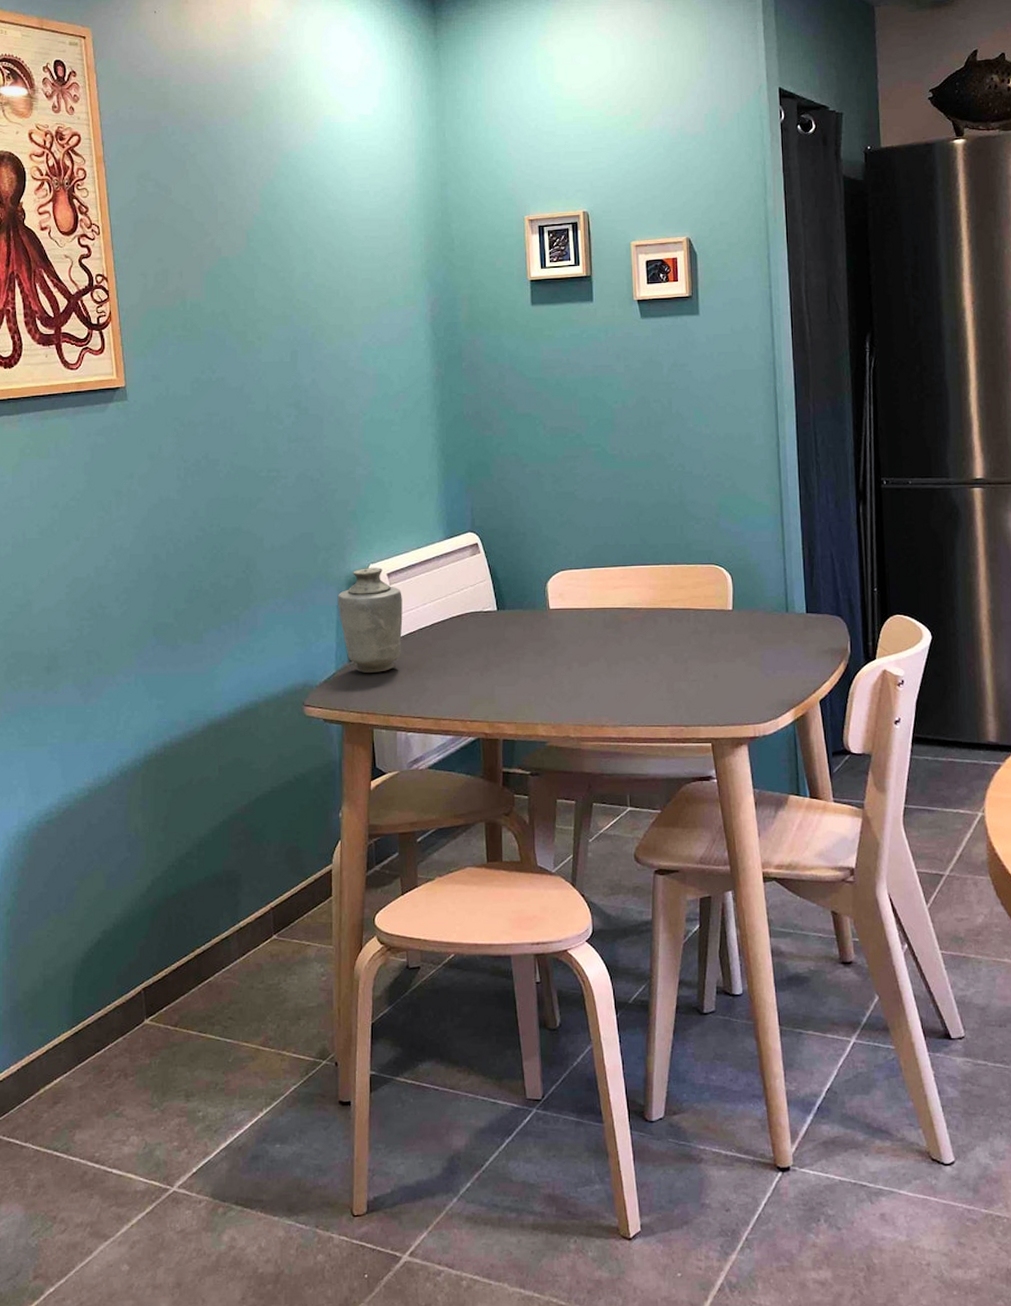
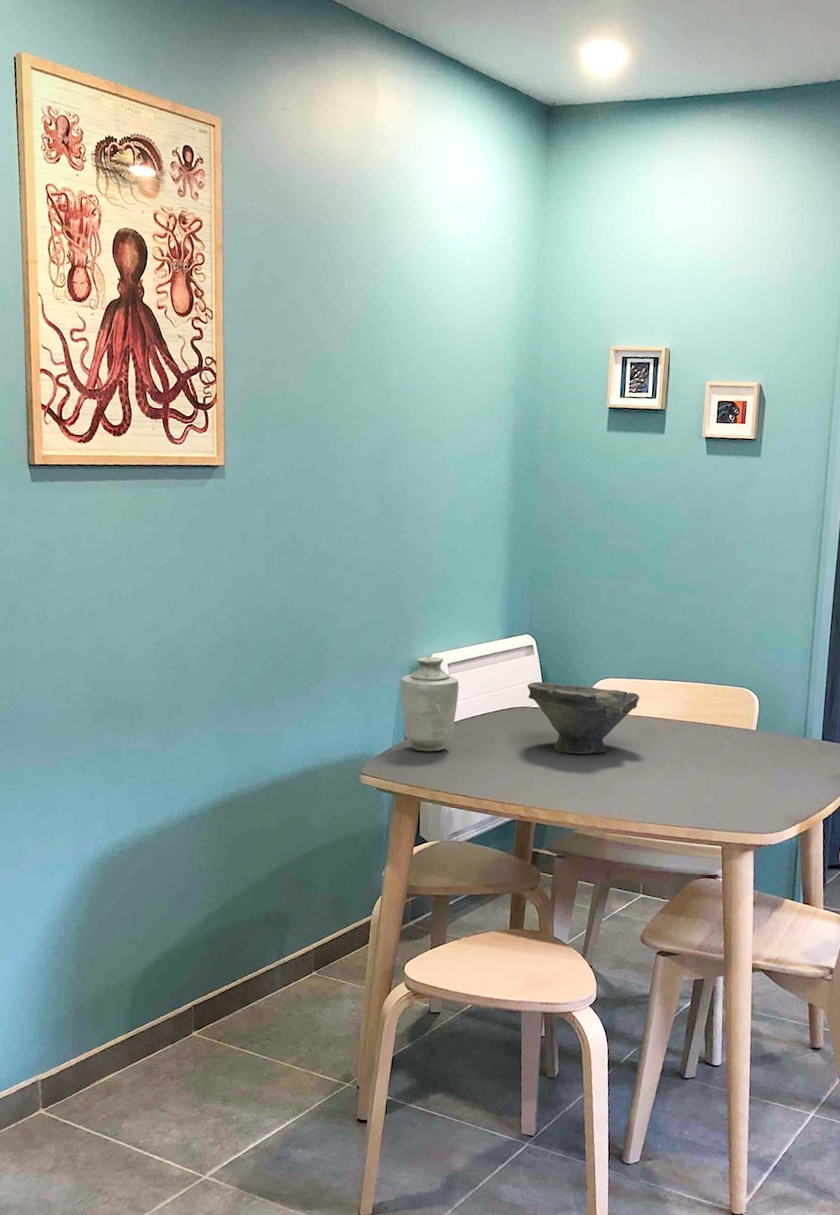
bowl: none [476,581,601,658] -> present [527,681,640,755]

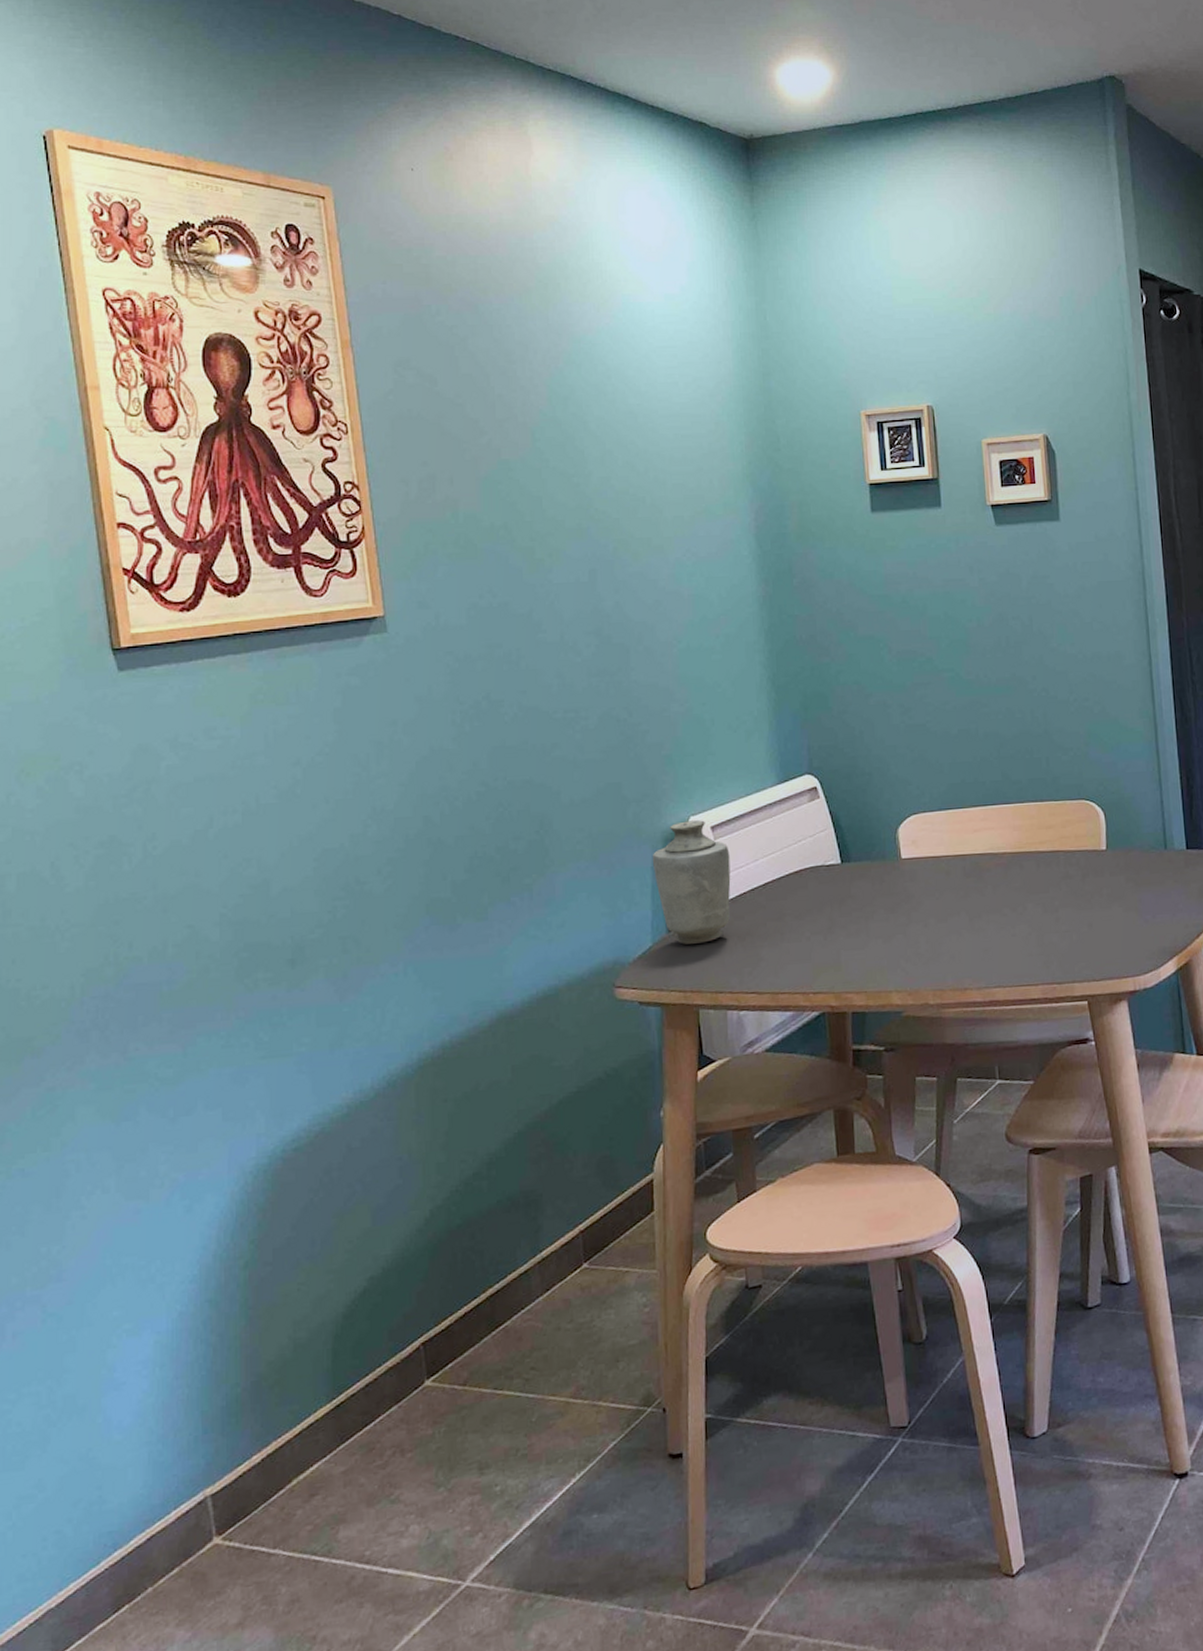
bowl: present [527,681,640,755] -> none [816,826,960,917]

